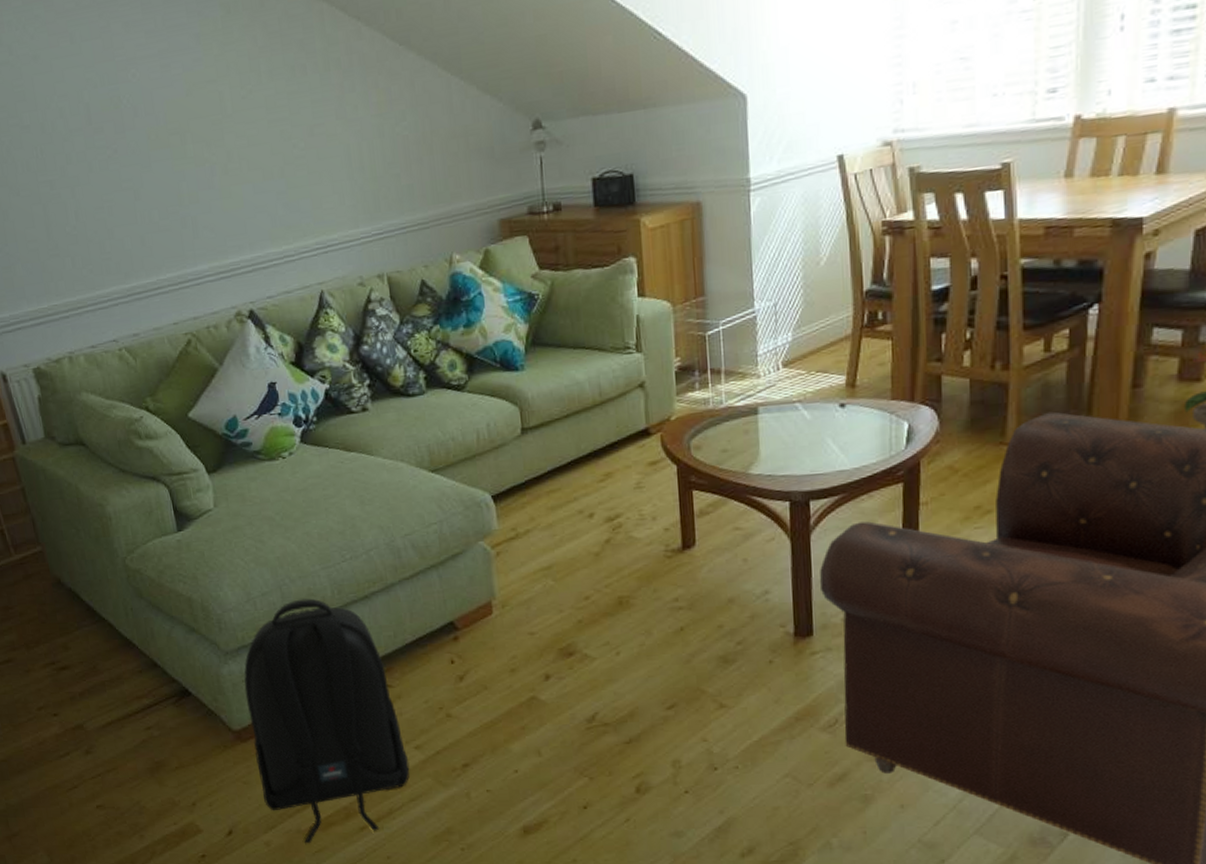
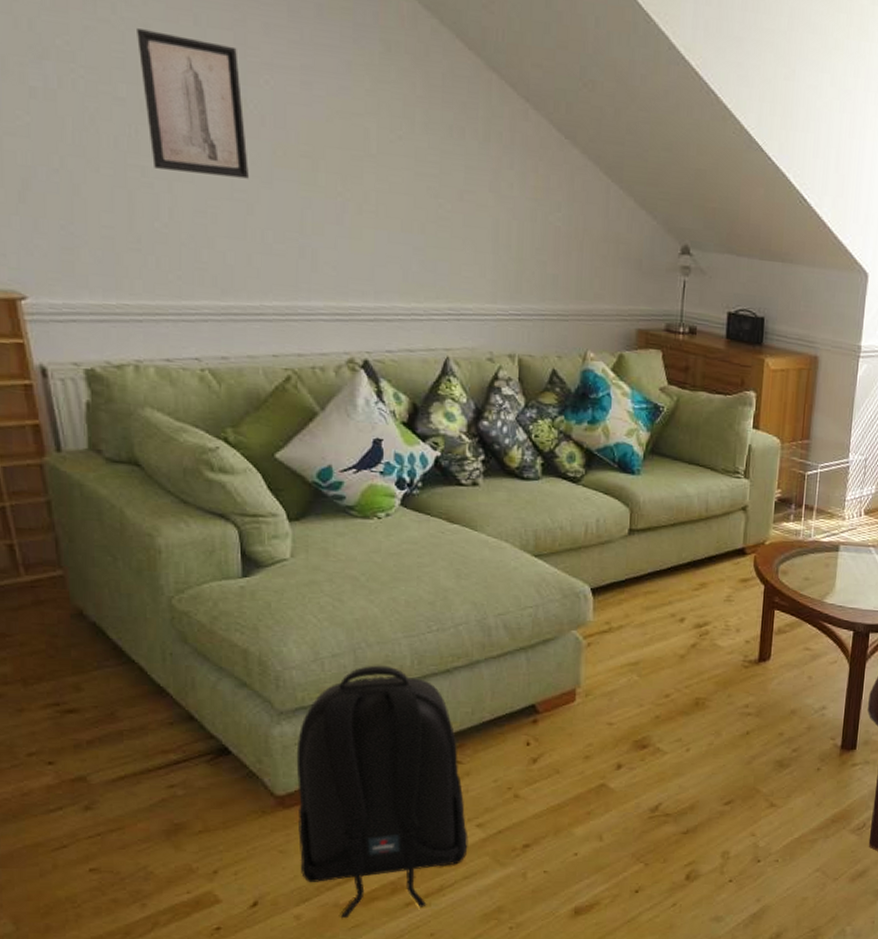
wall art: none [29,52,132,180] -> present [137,28,248,179]

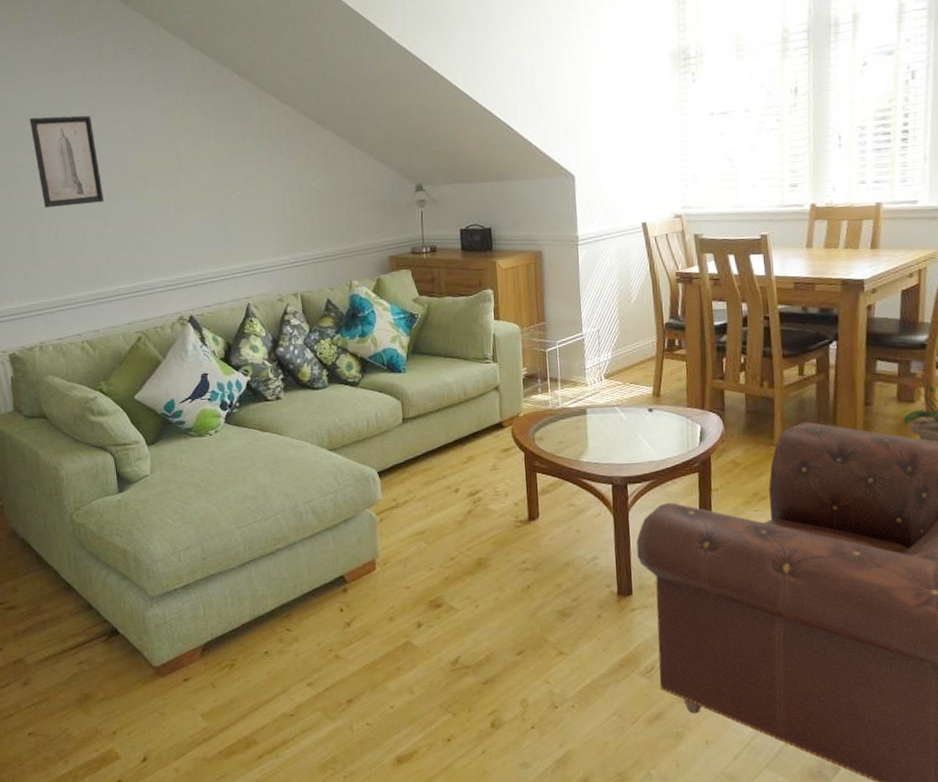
backpack: present [296,665,469,919] -> none [165,553,303,771]

